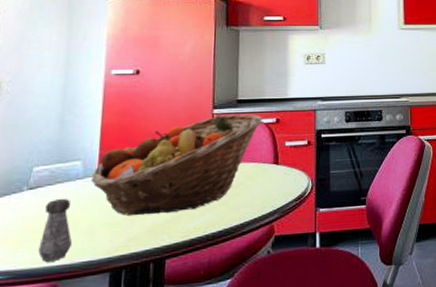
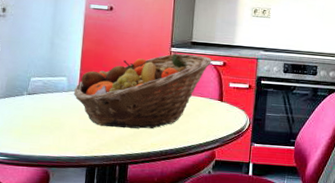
salt shaker: present [38,199,73,262] -> none [35,105,60,152]

